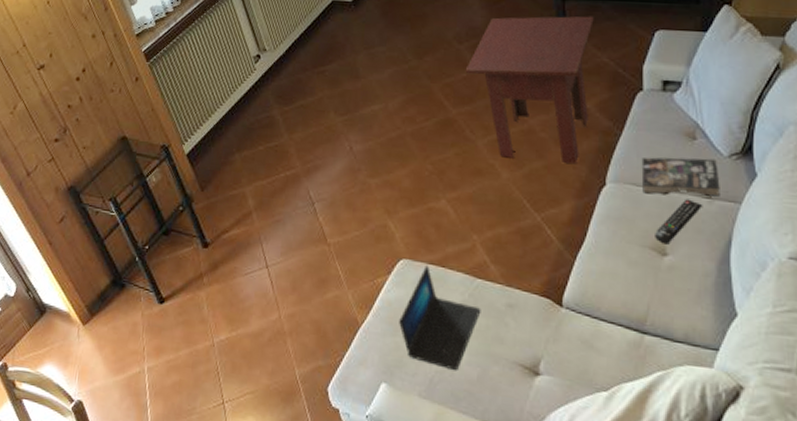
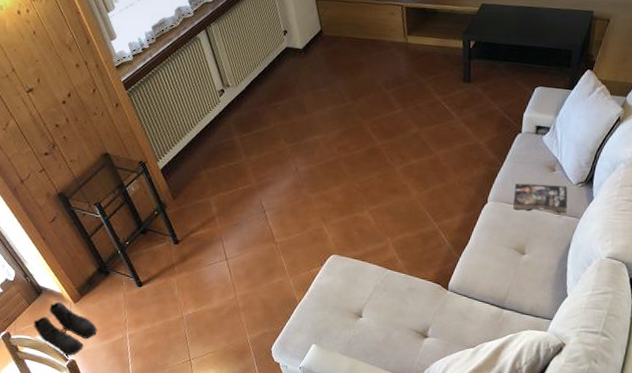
boots: none [34,323,110,396] -> present [33,301,97,357]
laptop: present [399,264,481,371] -> none [327,259,389,335]
side table: present [465,16,594,163] -> none [389,69,492,186]
remote control: present [655,199,703,245] -> none [518,214,554,247]

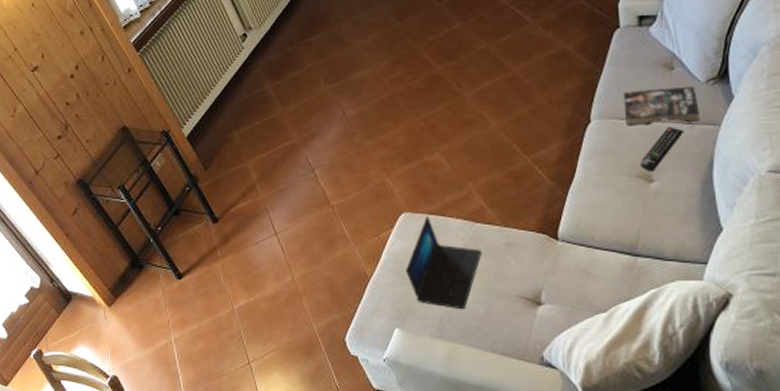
boots: present [33,301,97,357] -> none [66,307,138,372]
laptop: none [327,259,389,335] -> present [406,215,482,310]
remote control: none [518,214,554,247] -> present [640,126,685,171]

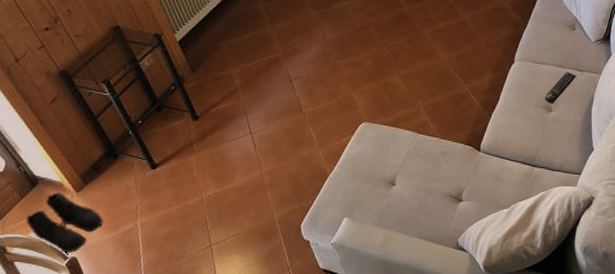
boots: none [66,307,138,372] -> present [26,192,103,254]
laptop: present [406,215,482,310] -> none [359,125,422,204]
book: present [623,86,700,126] -> none [538,42,589,70]

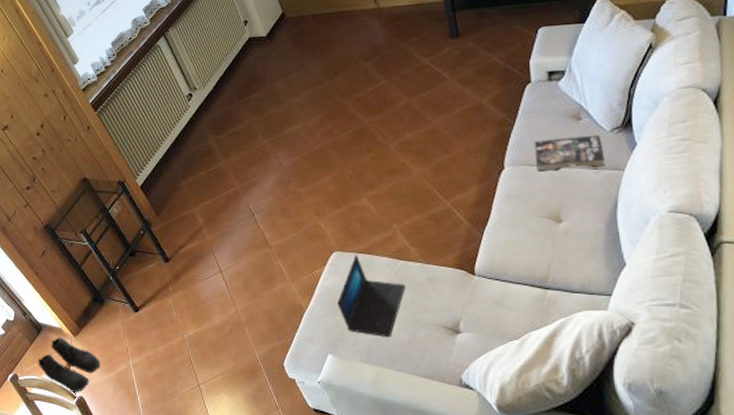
laptop: none [359,125,422,204] -> present [337,254,406,338]
book: none [538,42,589,70] -> present [534,134,605,172]
remote control: present [545,71,577,104] -> none [550,172,591,213]

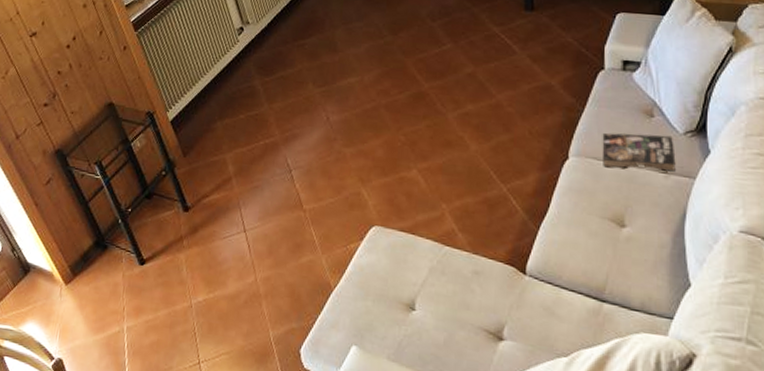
boots: present [38,337,100,393] -> none [17,282,90,354]
laptop: present [337,254,406,338] -> none [370,231,449,335]

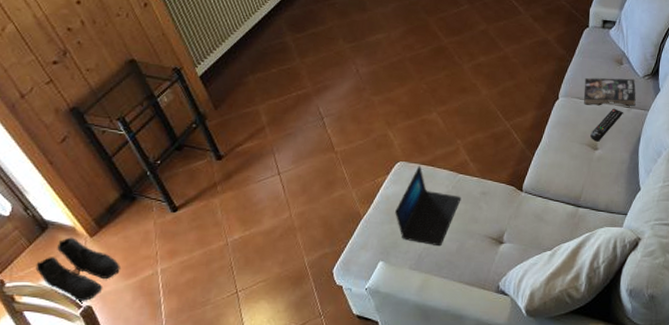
boots: none [17,282,90,354] -> present [35,237,120,302]
laptop: none [370,231,449,335] -> present [395,165,462,247]
remote control: none [614,173,660,217] -> present [590,108,624,142]

